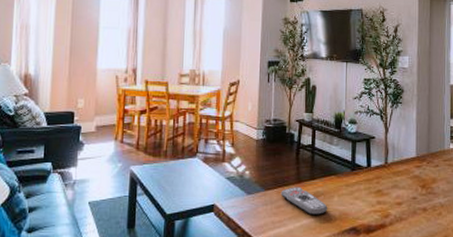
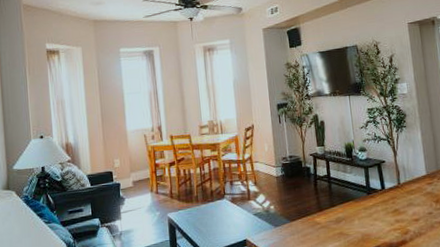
remote control: present [281,187,328,216] -> none [305,215,351,240]

